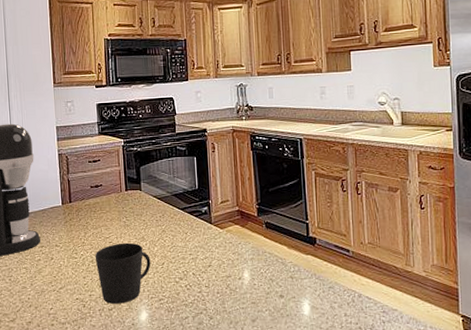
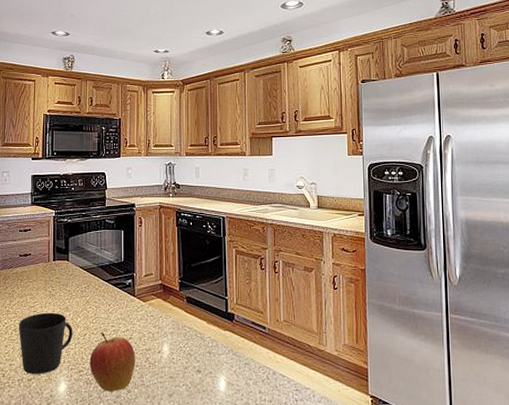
apple: none [169,260,217,319] -> present [89,331,136,392]

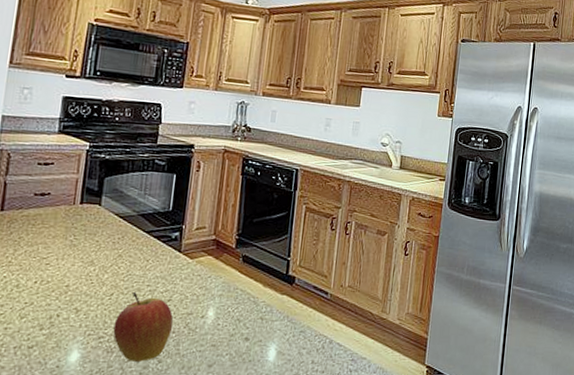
cup: present [18,312,73,374] -> none [21,266,97,340]

